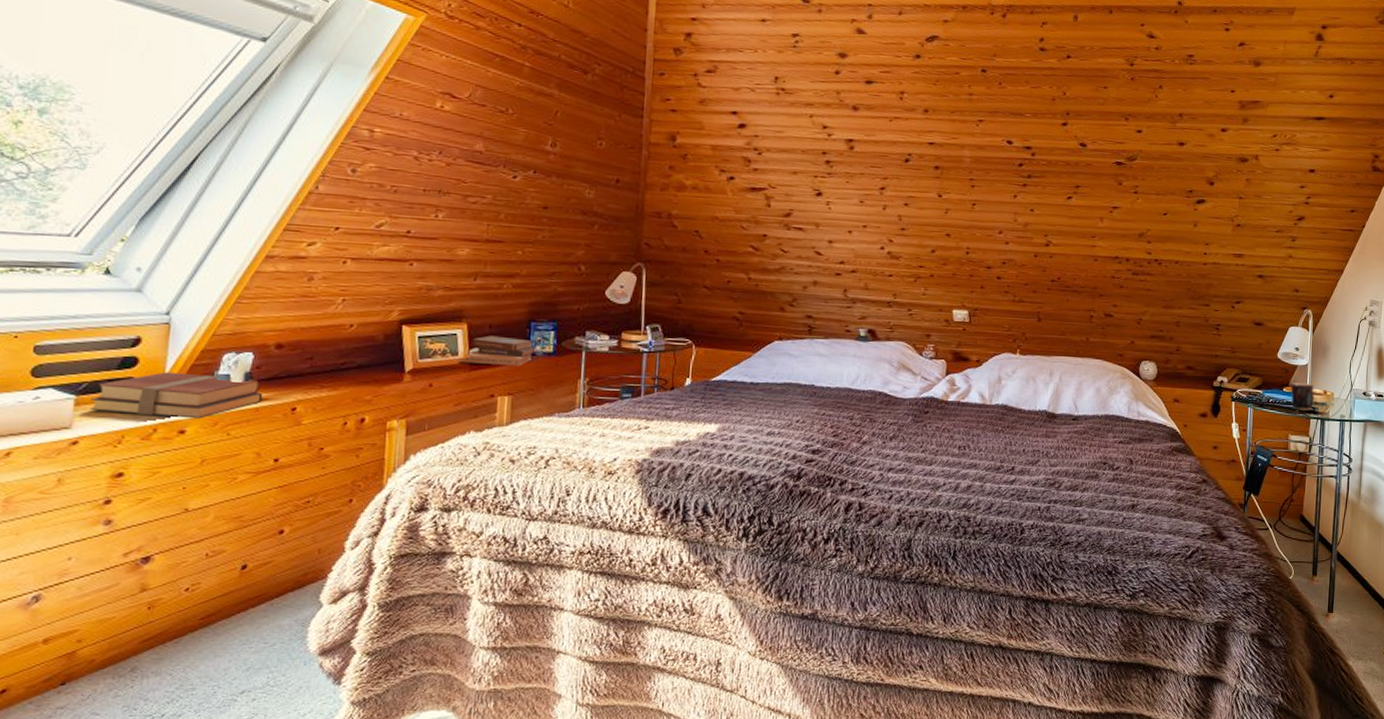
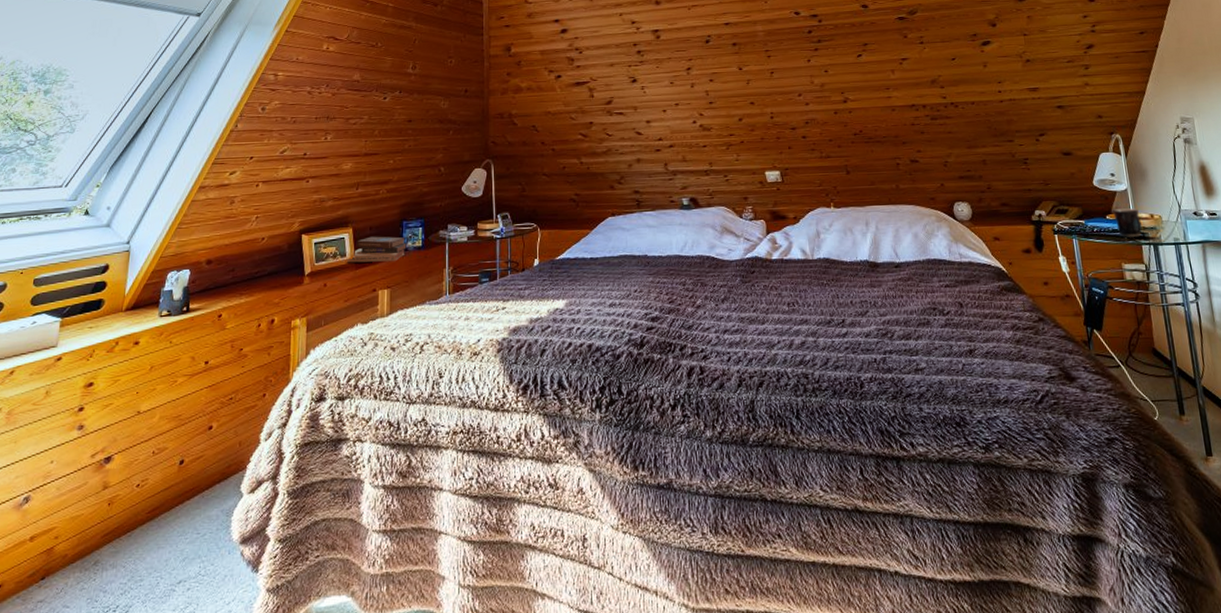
books: present [90,372,263,419] -> none [71,292,197,332]

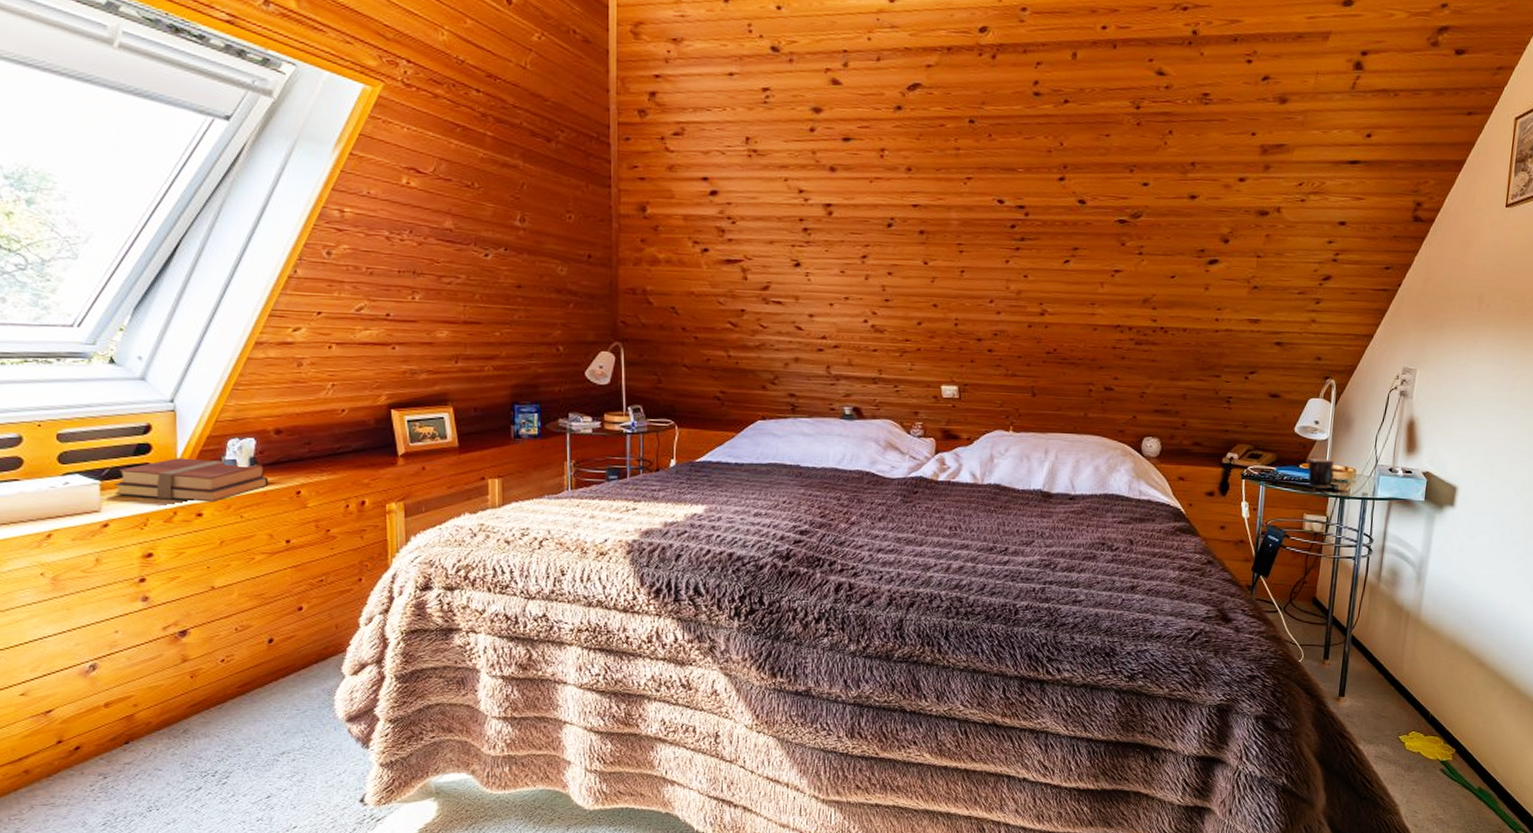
books: none [71,292,197,332] -> present [114,458,269,502]
books: present [346,236,407,263] -> none [447,418,520,450]

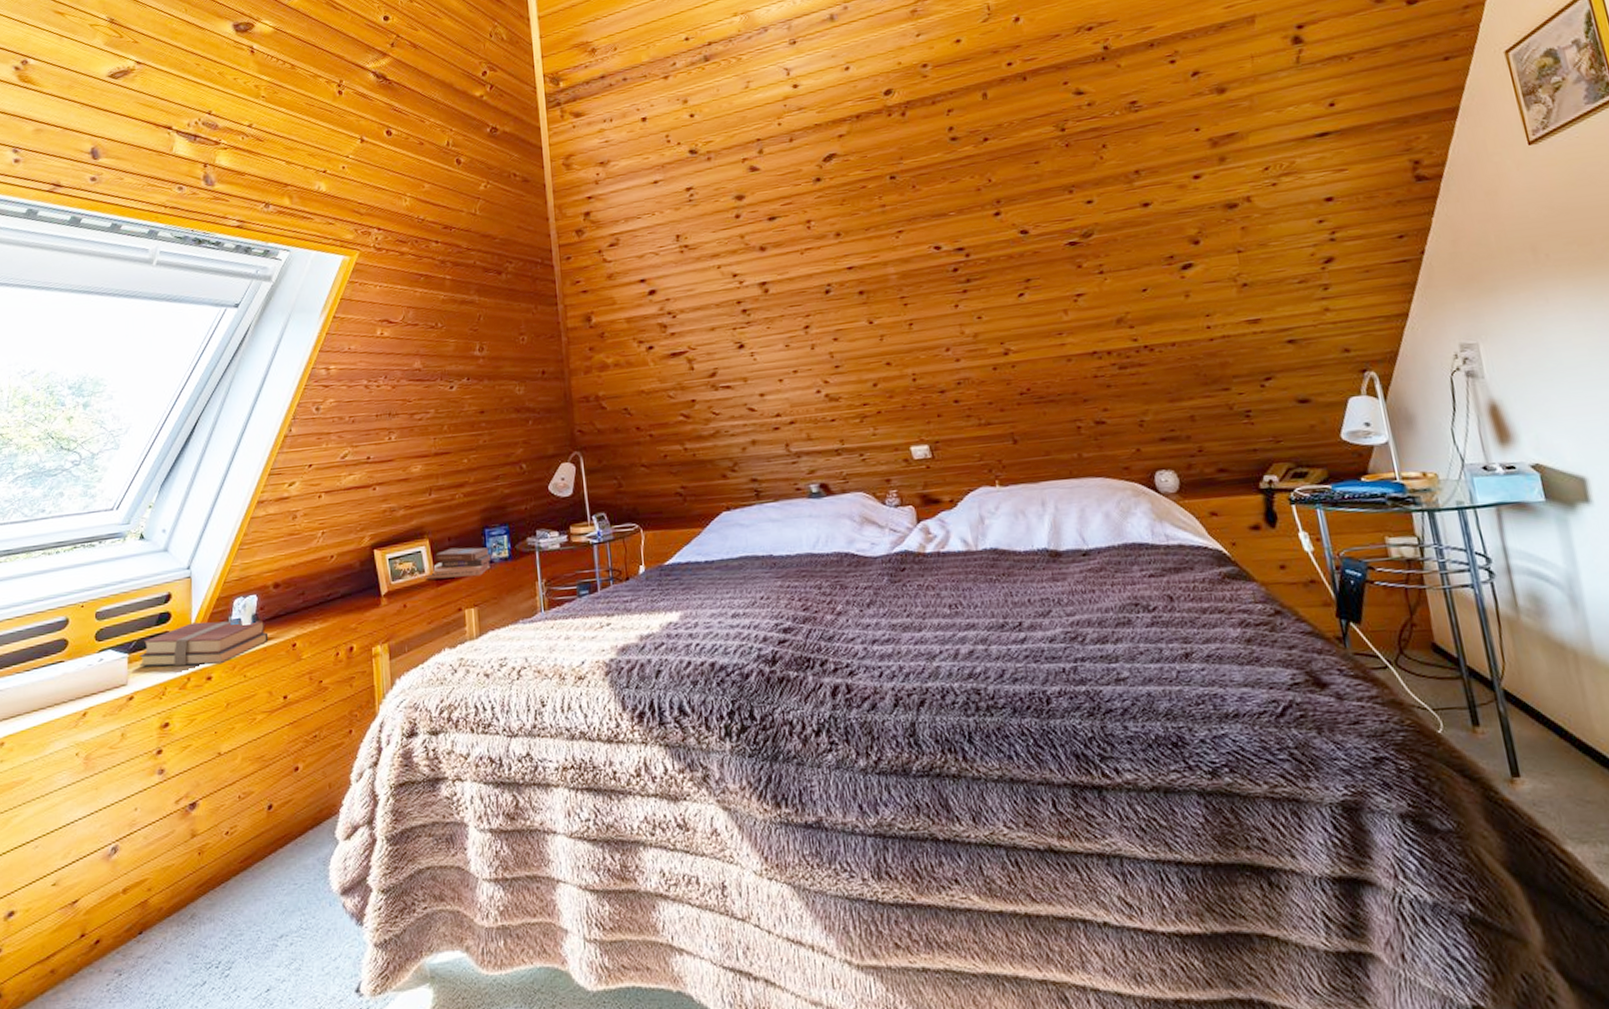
books: none [447,418,520,450] -> present [425,547,492,580]
mug: present [1307,458,1334,489] -> none [1370,465,1412,504]

